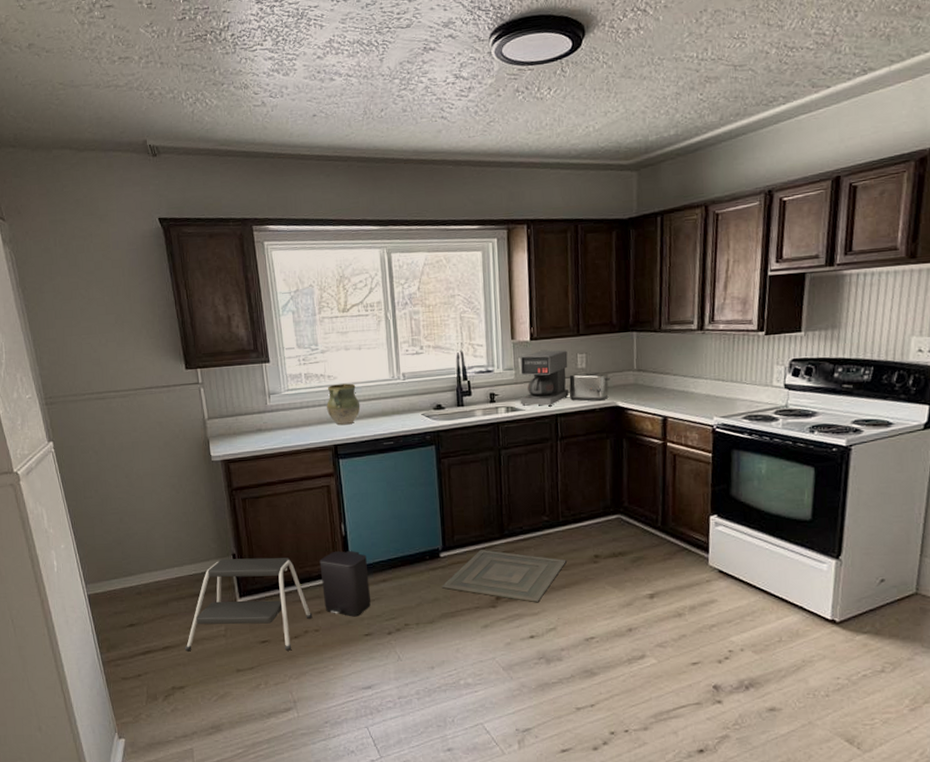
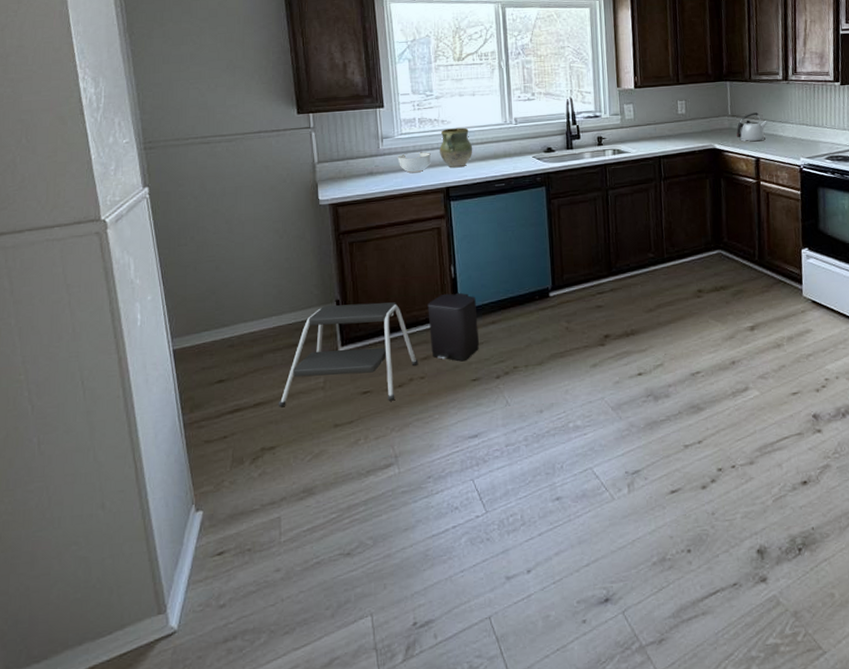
bowl: none [285,408,318,430] -> present [397,152,431,173]
bath mat: present [441,550,567,603] -> none [550,288,672,340]
coffee maker: present [520,350,569,407] -> none [625,97,671,149]
toaster: present [569,372,610,401] -> none [670,117,708,144]
kettle: none [642,366,679,399] -> present [736,112,768,142]

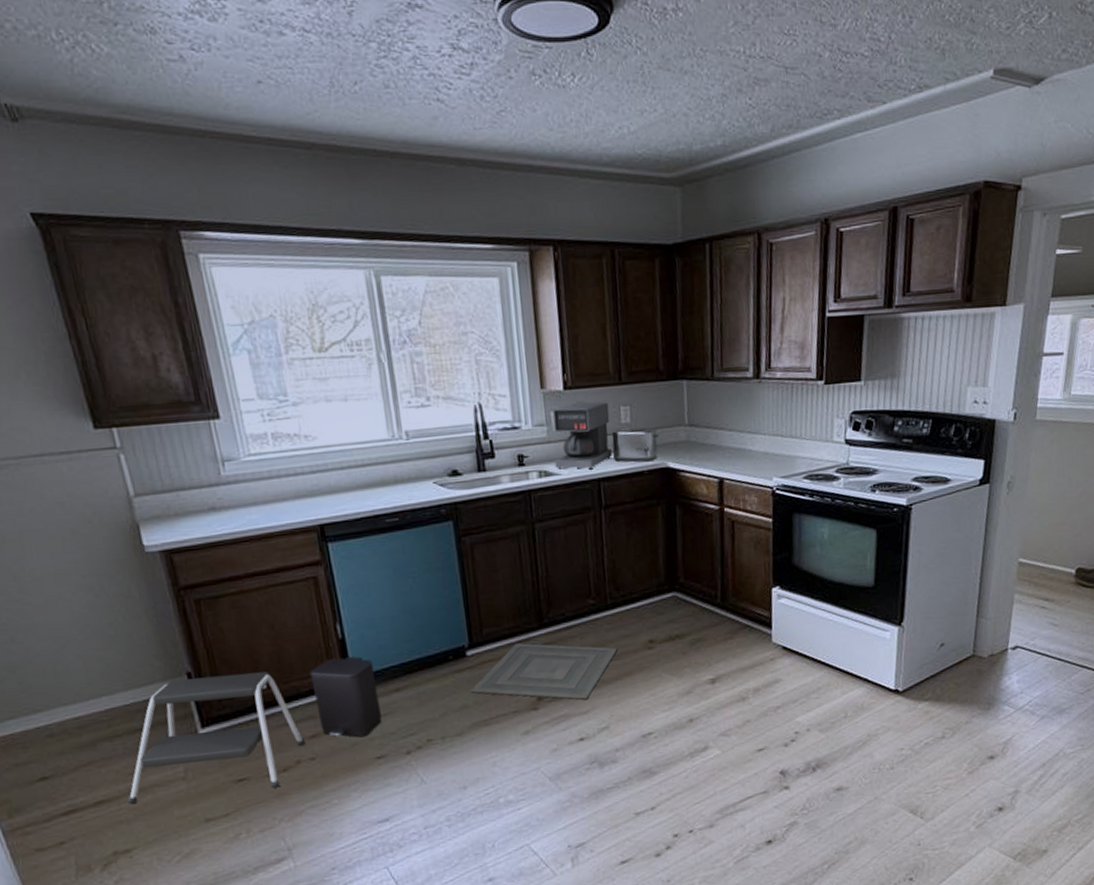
bowl: present [397,152,431,173] -> none [247,478,295,508]
ceramic jug: present [440,127,473,168] -> none [305,445,352,500]
bath mat: none [550,288,672,340] -> present [470,643,618,701]
coffee maker: none [625,97,671,149] -> present [552,401,612,470]
toaster: none [670,117,708,144] -> present [611,427,659,462]
kettle: present [736,112,768,142] -> none [695,420,735,458]

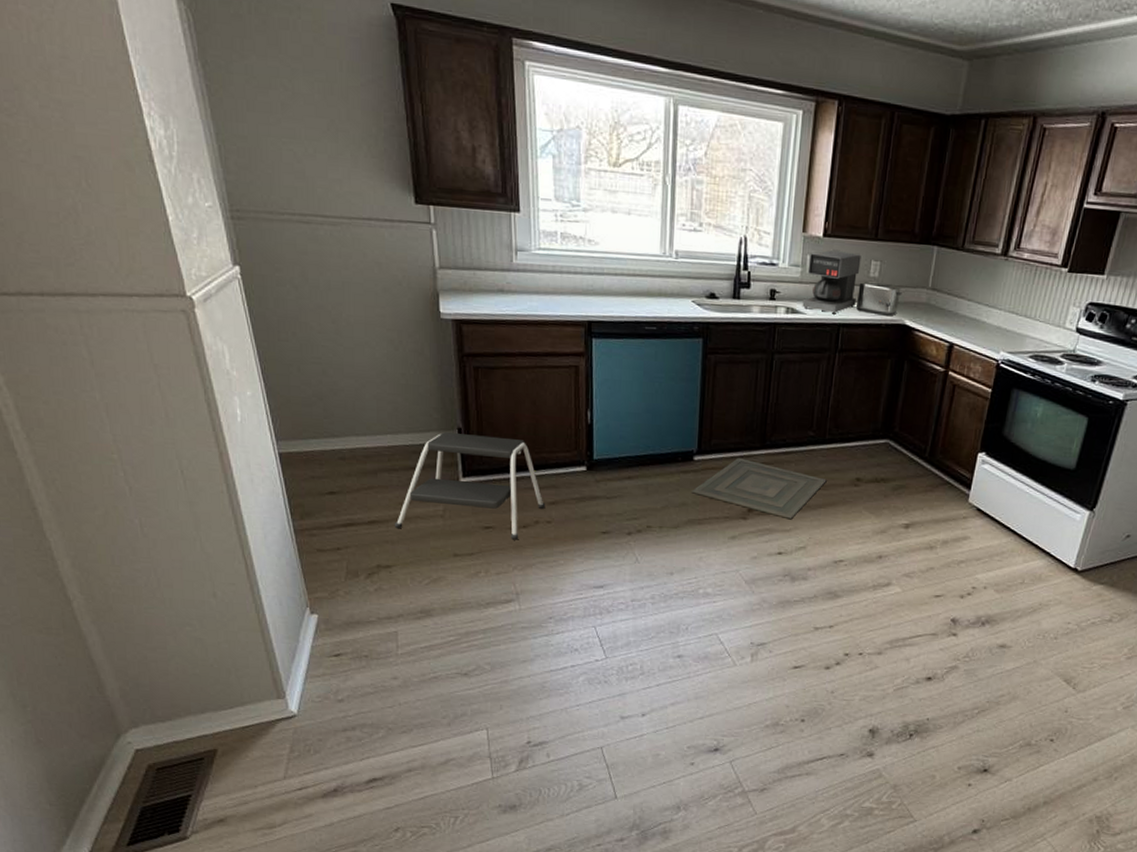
pedal bin: present [310,656,382,738] -> none [558,439,613,513]

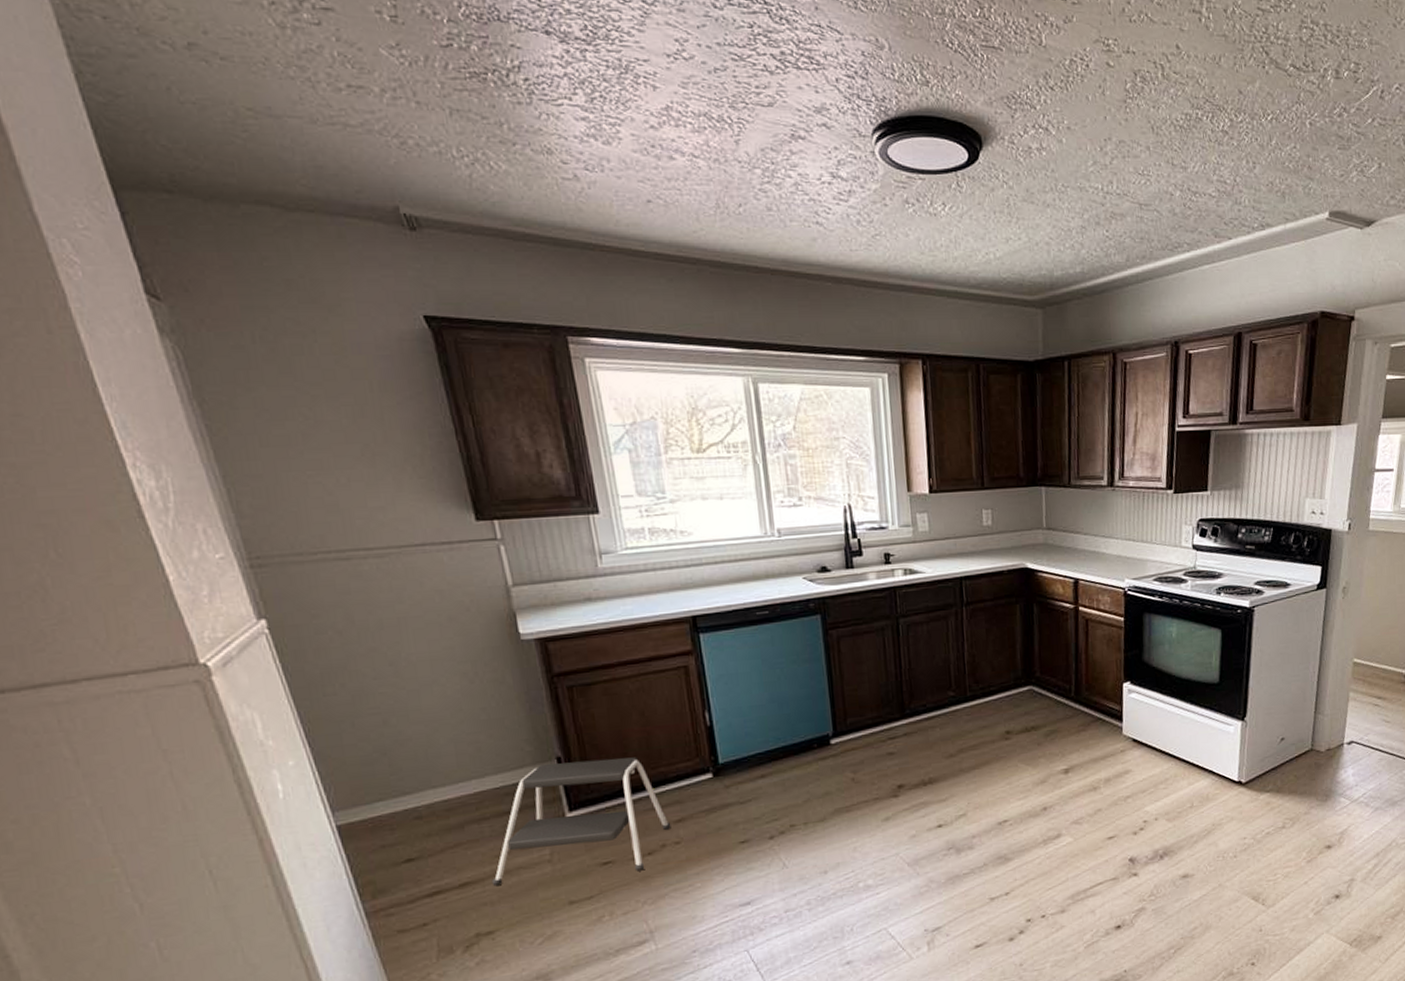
bath mat: present [691,458,827,520] -> none [833,732,976,789]
coffee maker: present [802,250,862,314] -> none [918,505,974,569]
toaster: present [856,281,902,316] -> none [973,530,1019,562]

